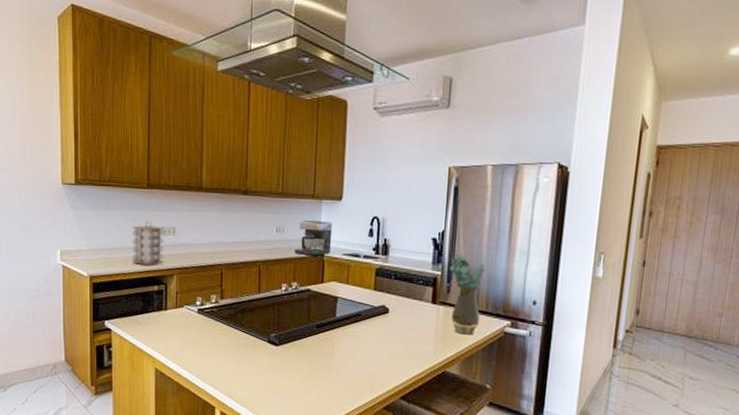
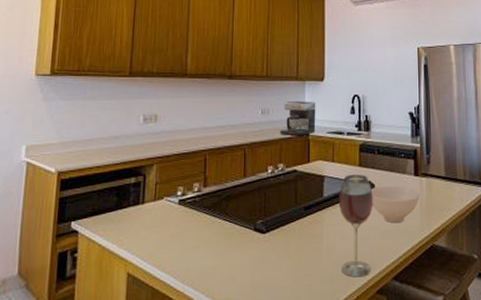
spice rack: present [132,220,164,266] -> none [108,108,145,157]
wineglass: none [350,298,387,394] -> present [338,175,373,277]
bowl: none [384,311,436,348] -> present [370,185,420,224]
vase: present [449,252,486,335] -> none [426,125,460,205]

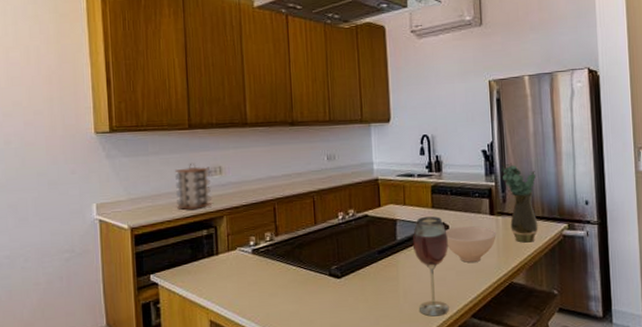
spice rack: none [108,108,145,157] -> present [175,161,211,210]
coffee maker: present [280,100,316,136] -> none [348,144,385,181]
vase: none [426,125,460,205] -> present [501,162,538,243]

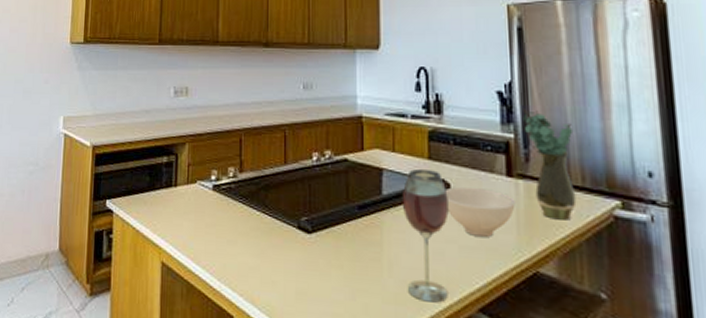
spice rack: present [175,161,211,210] -> none [140,79,176,133]

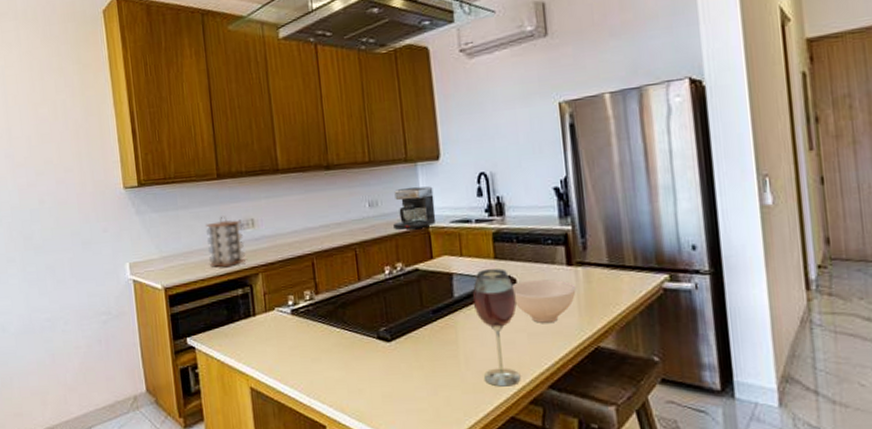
spice rack: none [140,79,176,133] -> present [206,214,245,268]
coffee maker: none [326,73,371,118] -> present [393,186,436,230]
vase: present [522,108,577,220] -> none [578,201,631,299]

